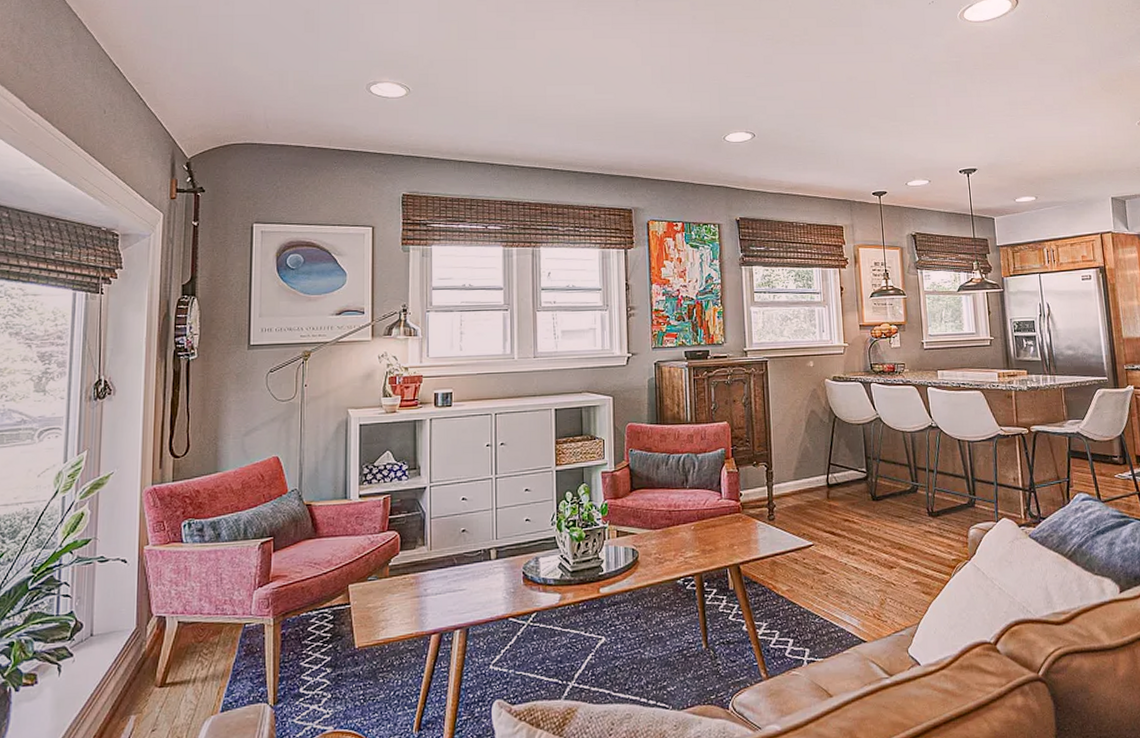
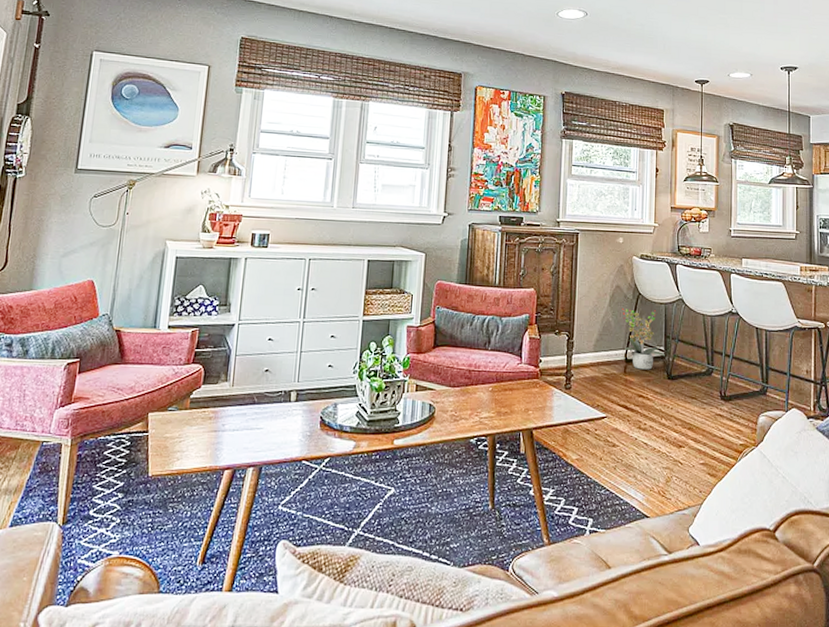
potted plant: none [818,432,868,494] -> present [621,309,665,370]

